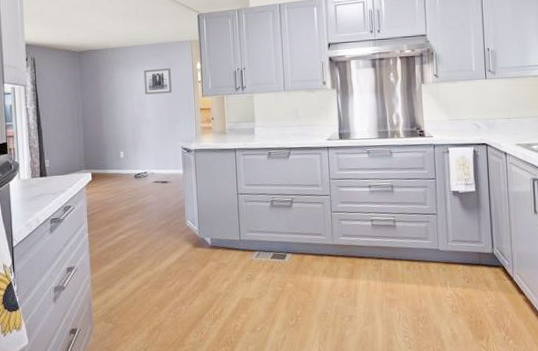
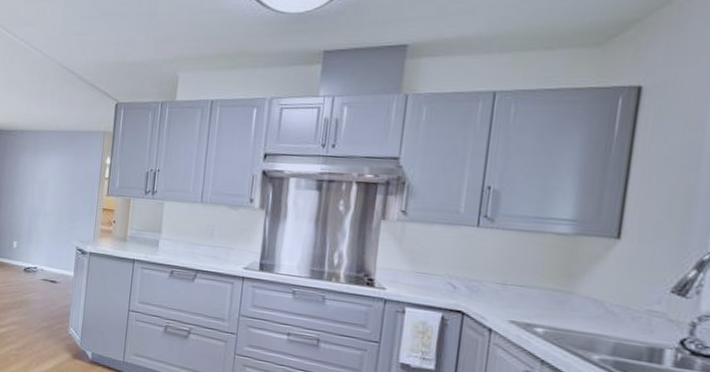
wall art: present [143,67,173,95] -> none [47,158,78,187]

